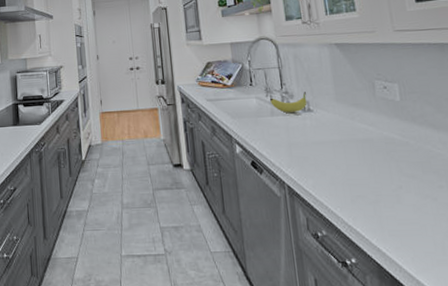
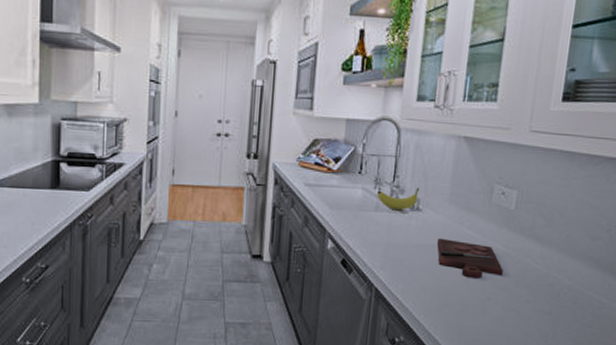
cutting board: none [333,133,407,170] -> present [436,238,503,280]

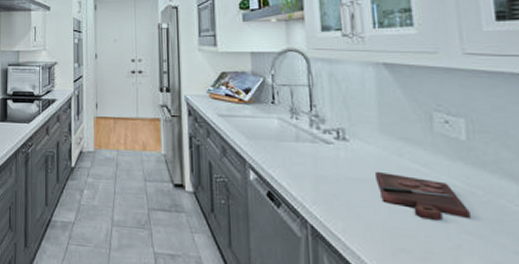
fruit: present [377,188,419,210] -> none [296,117,342,140]

